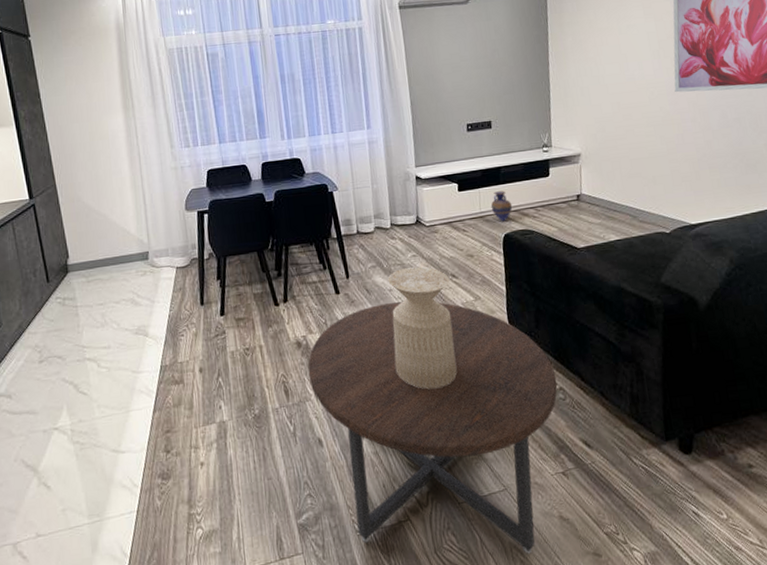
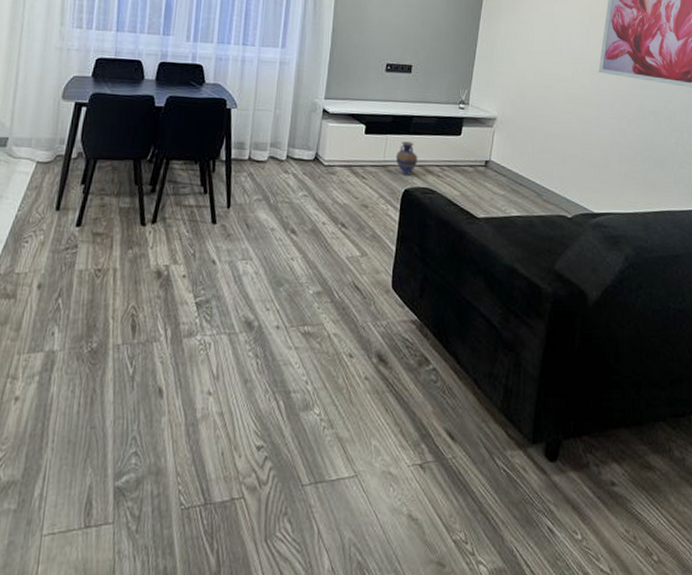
coffee table: present [308,302,558,554] -> none [162,243,432,555]
side table: present [388,266,457,389] -> none [261,207,339,348]

